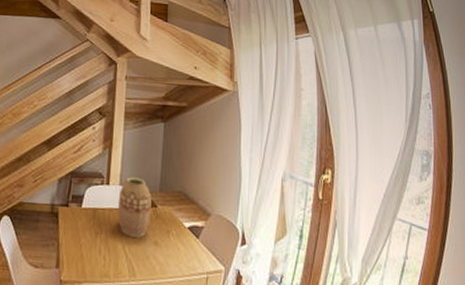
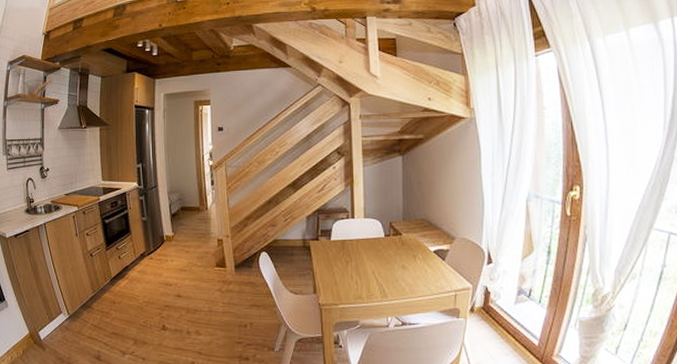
vase: present [117,177,152,238] -> none [364,209,396,263]

